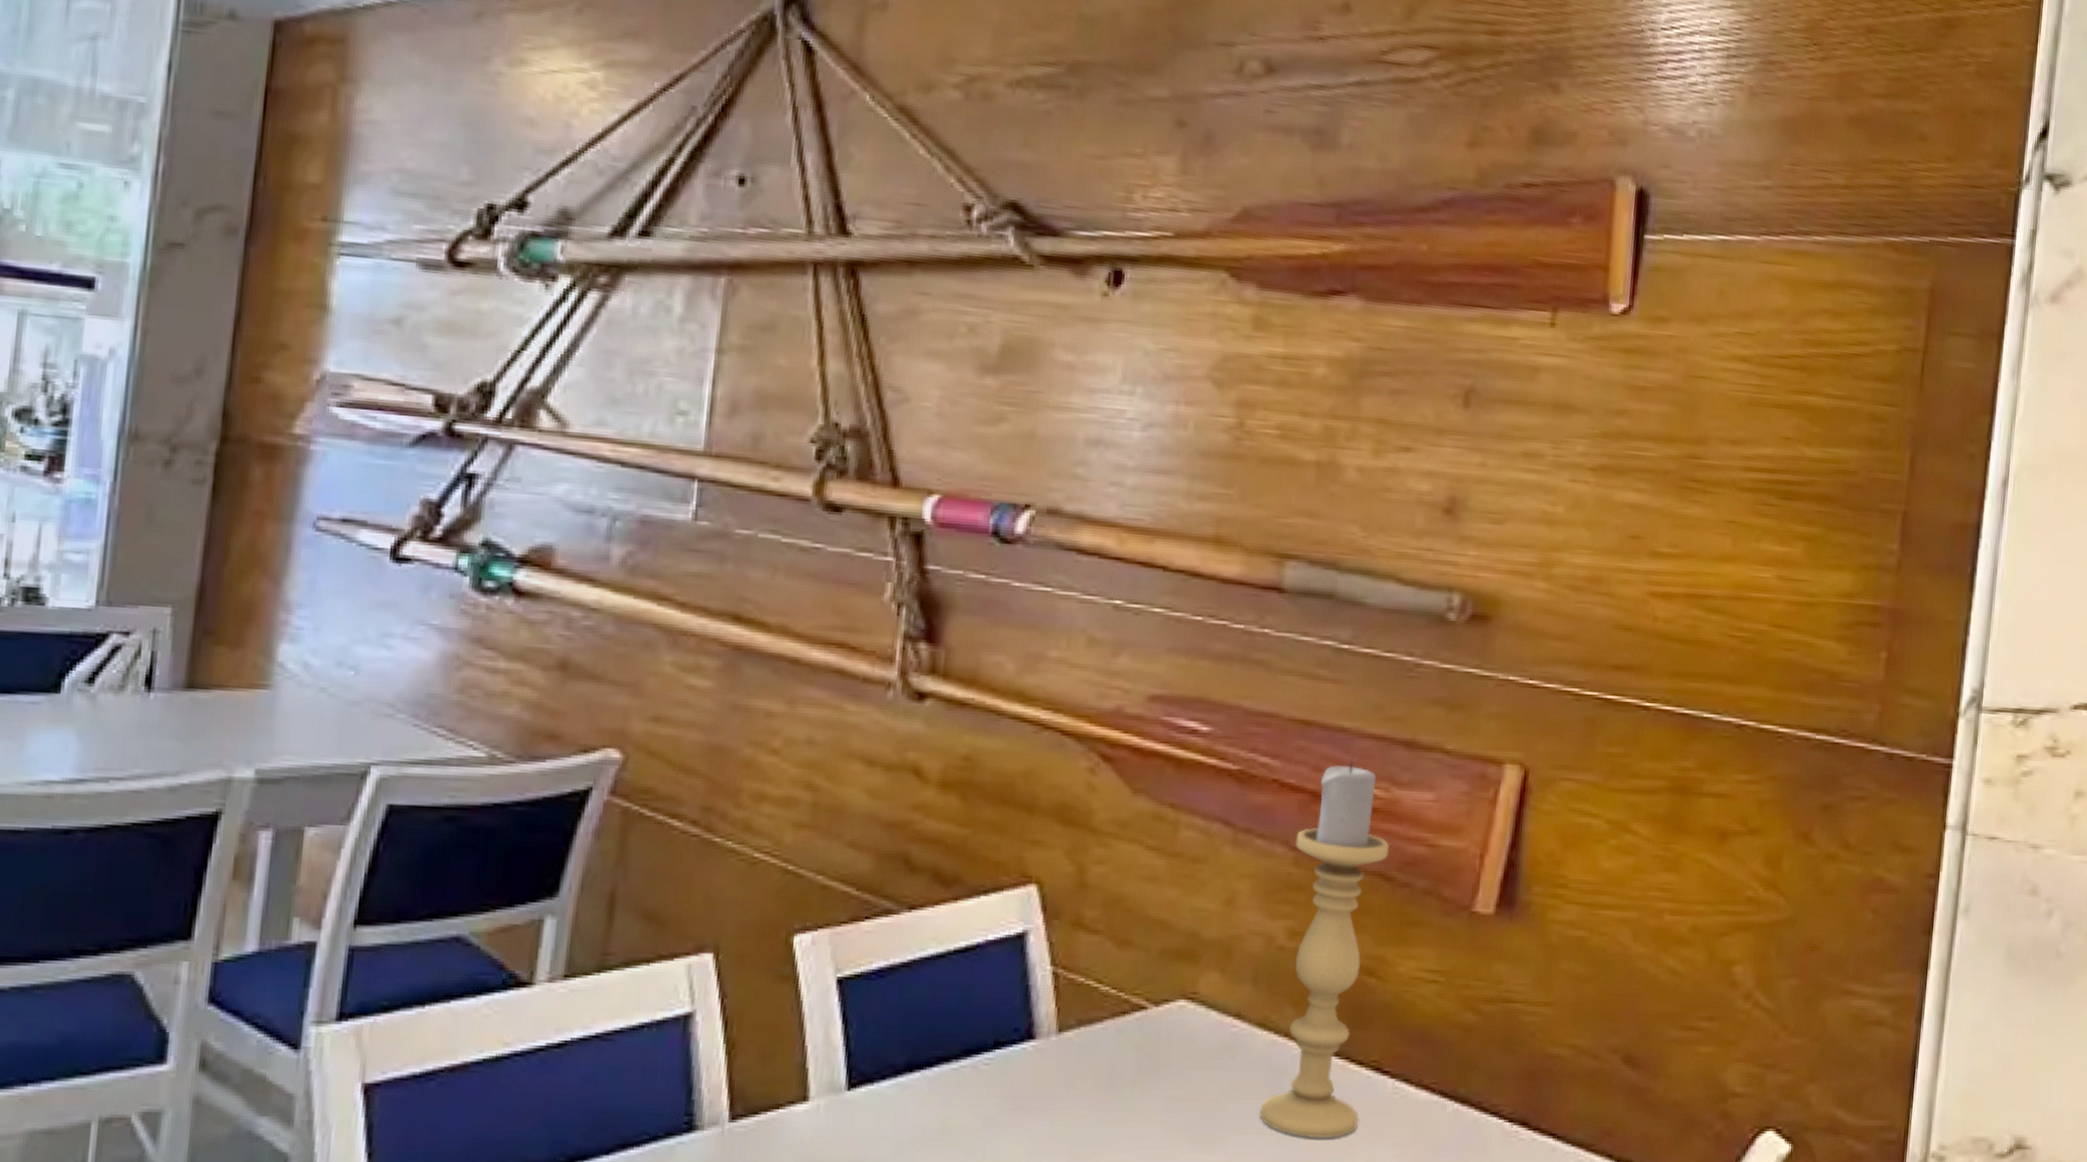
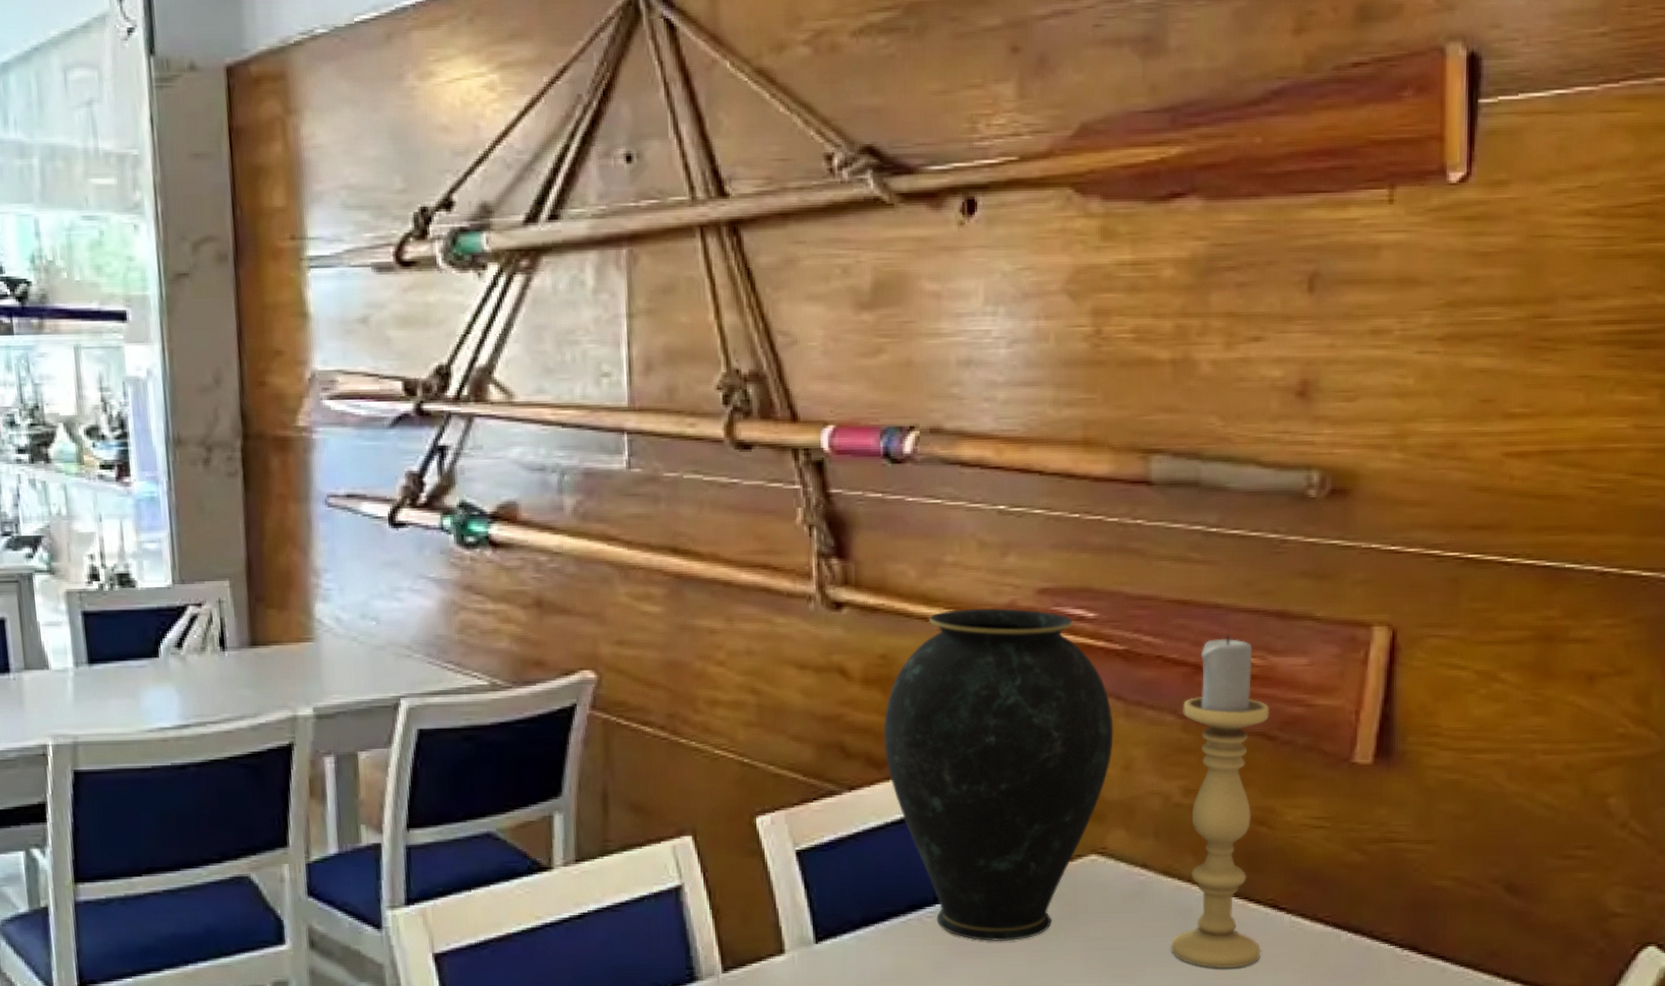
vase: none [955,710,1219,1098] -> present [883,607,1114,942]

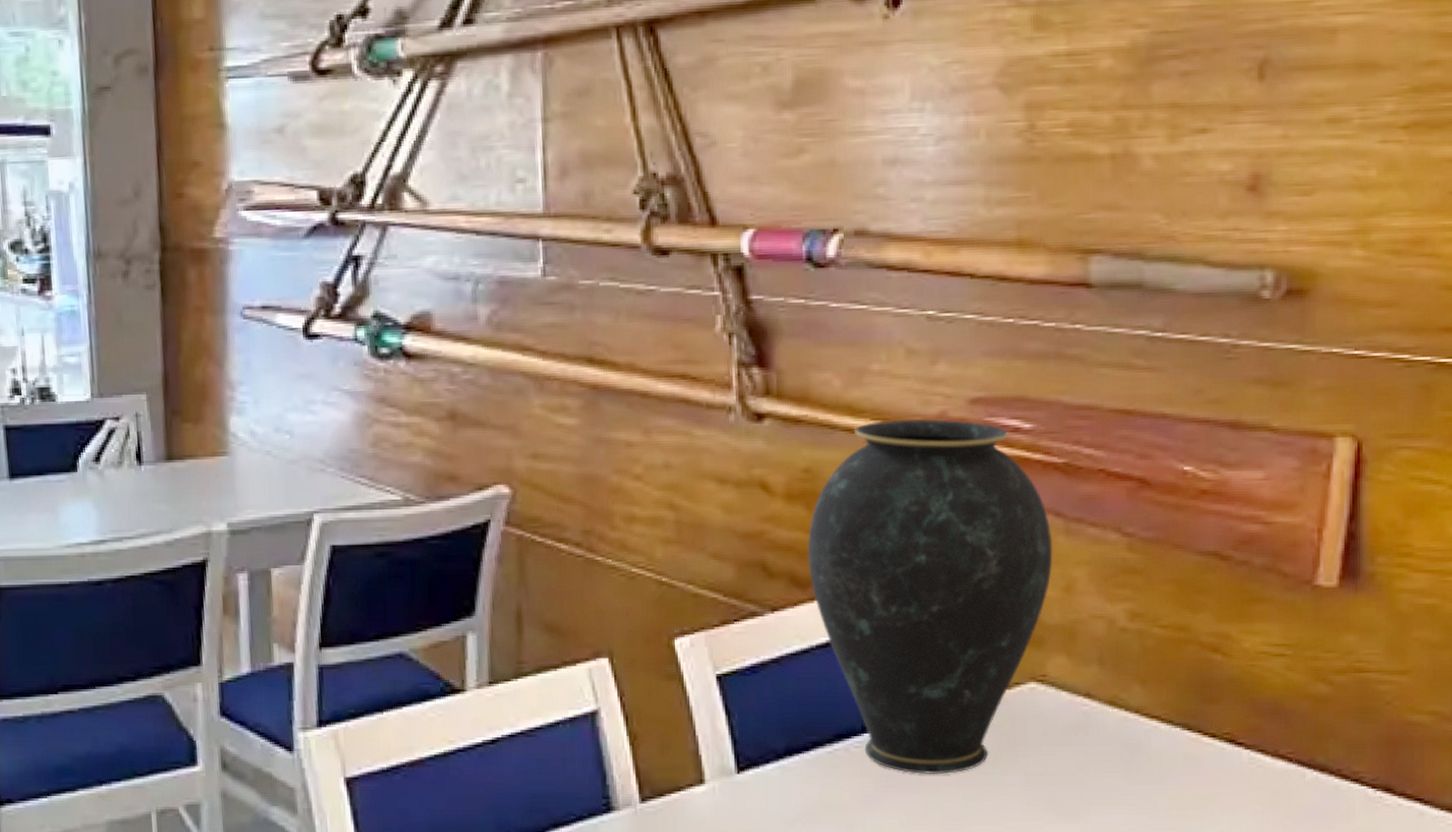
candle holder: present [1171,634,1270,969] -> none [1118,446,1223,808]

